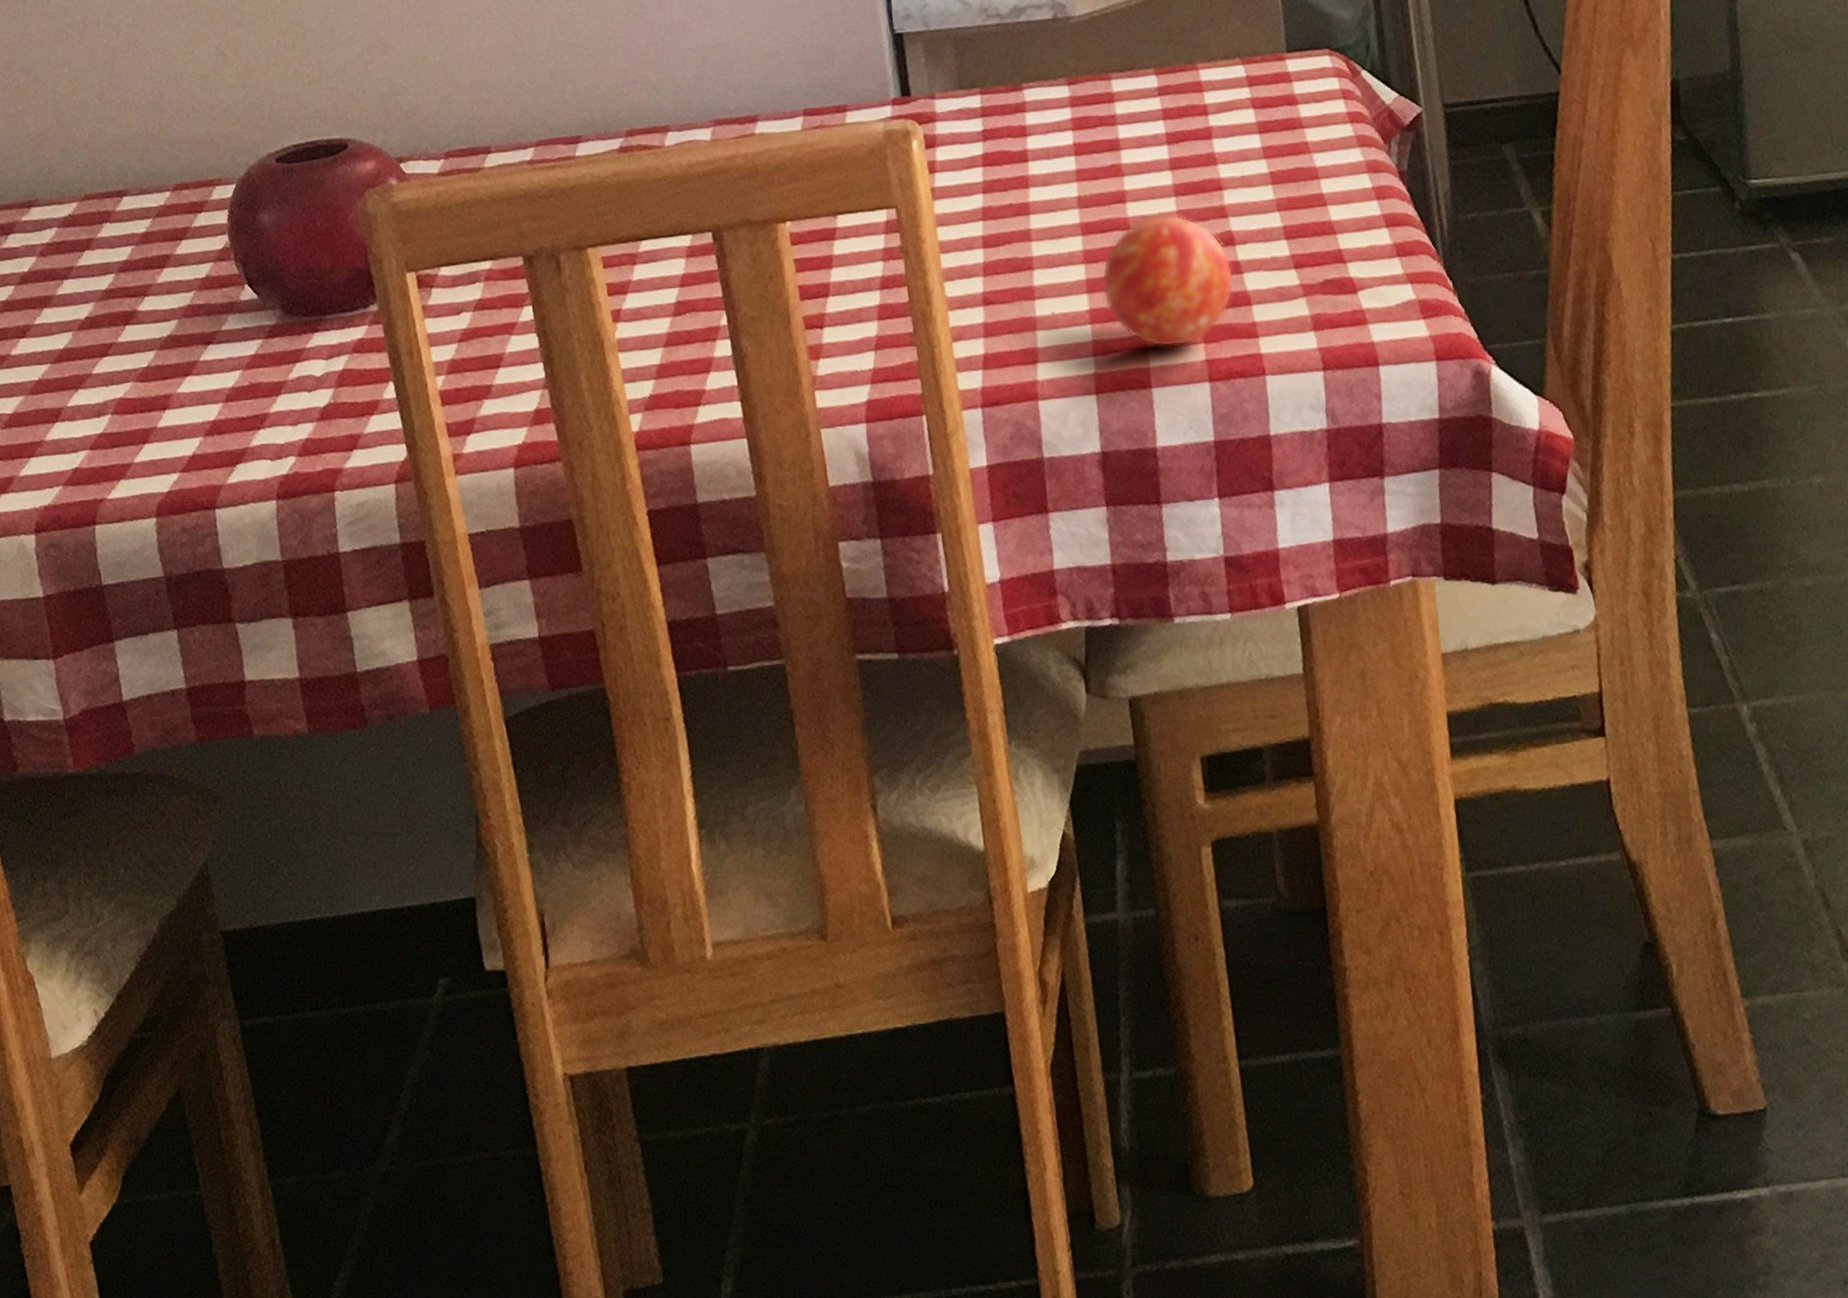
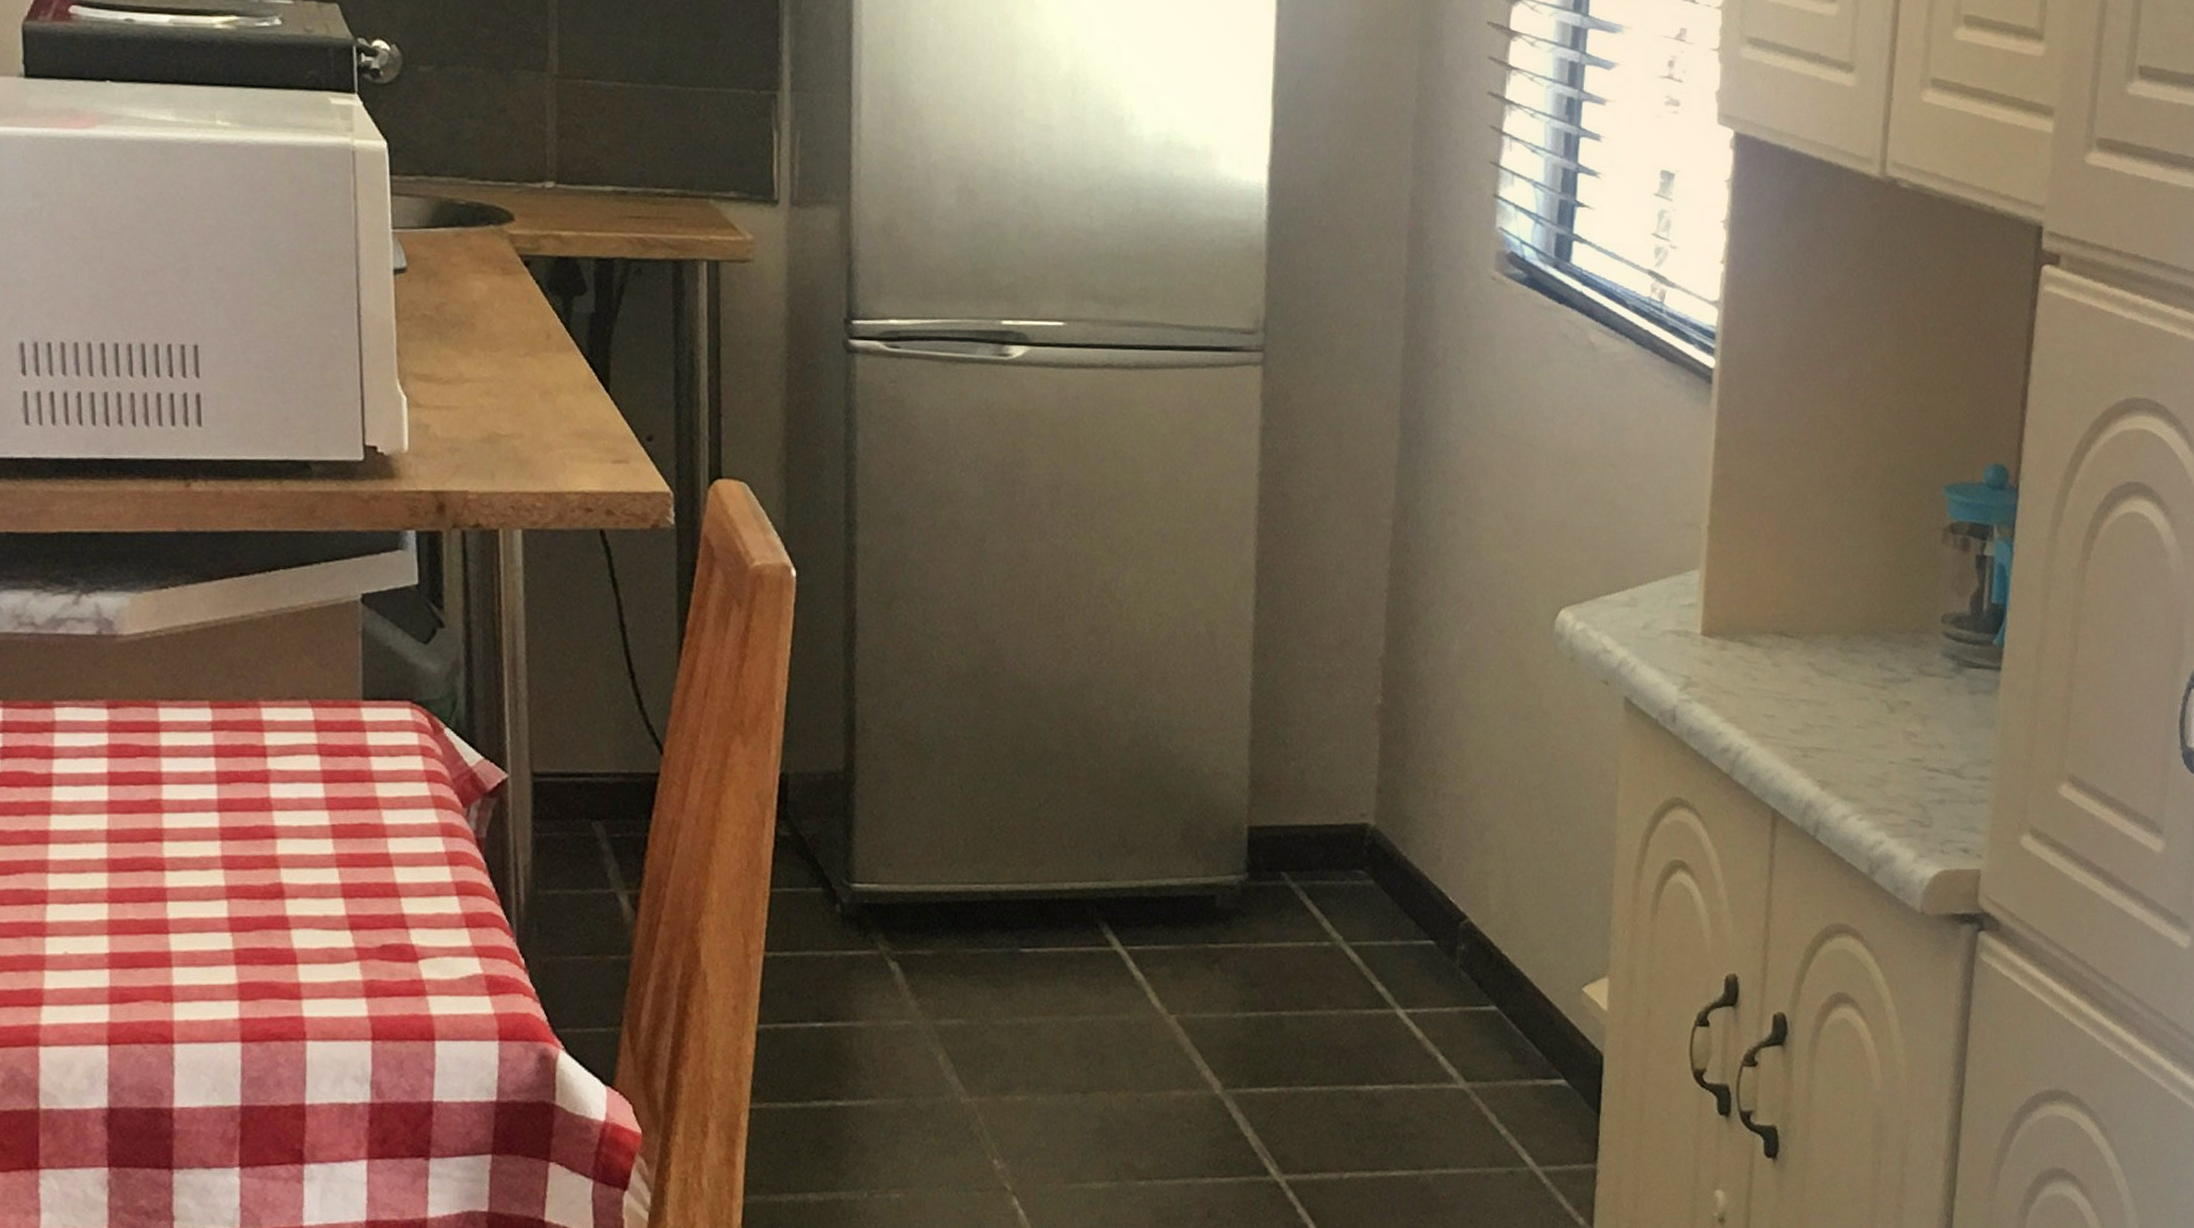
apple: present [1101,214,1234,347] -> none [125,859,280,1001]

